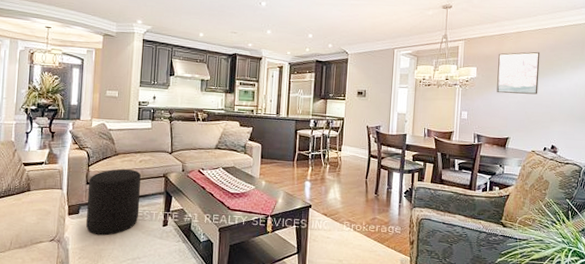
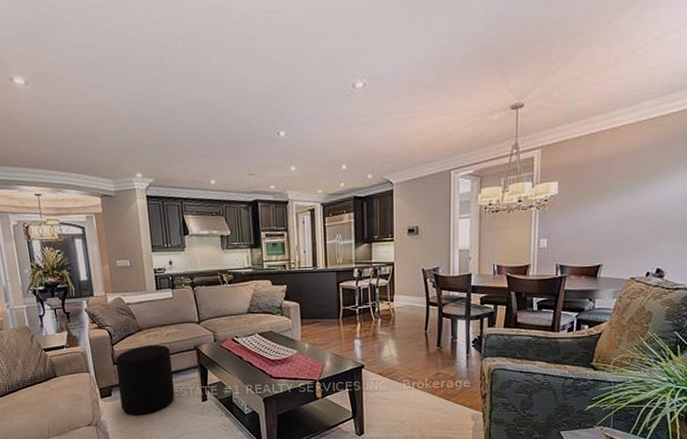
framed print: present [496,51,540,95] -> none [585,151,644,211]

